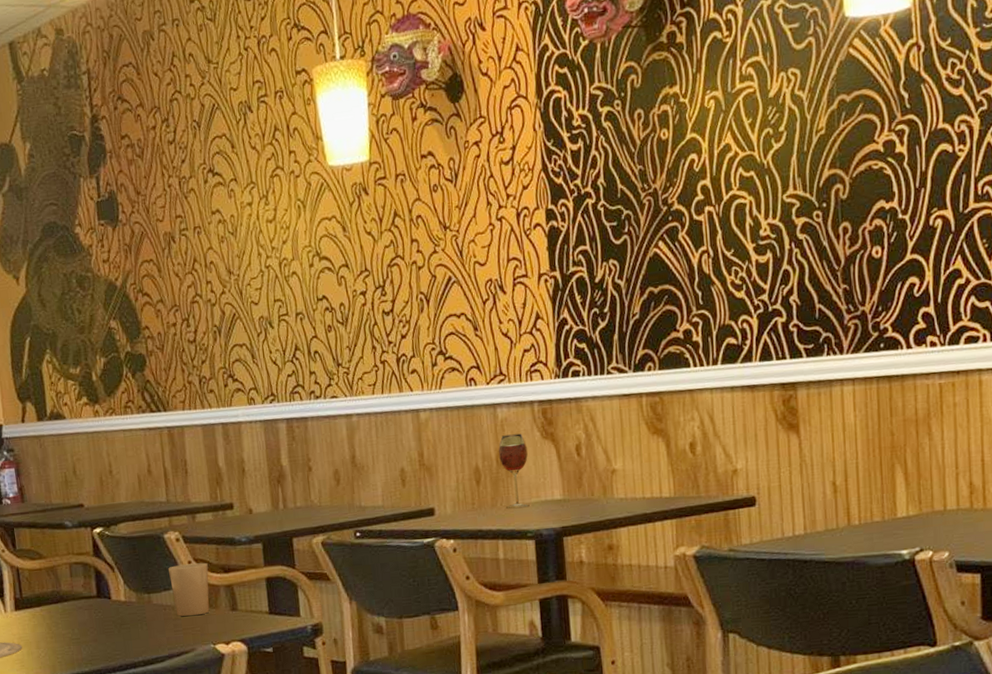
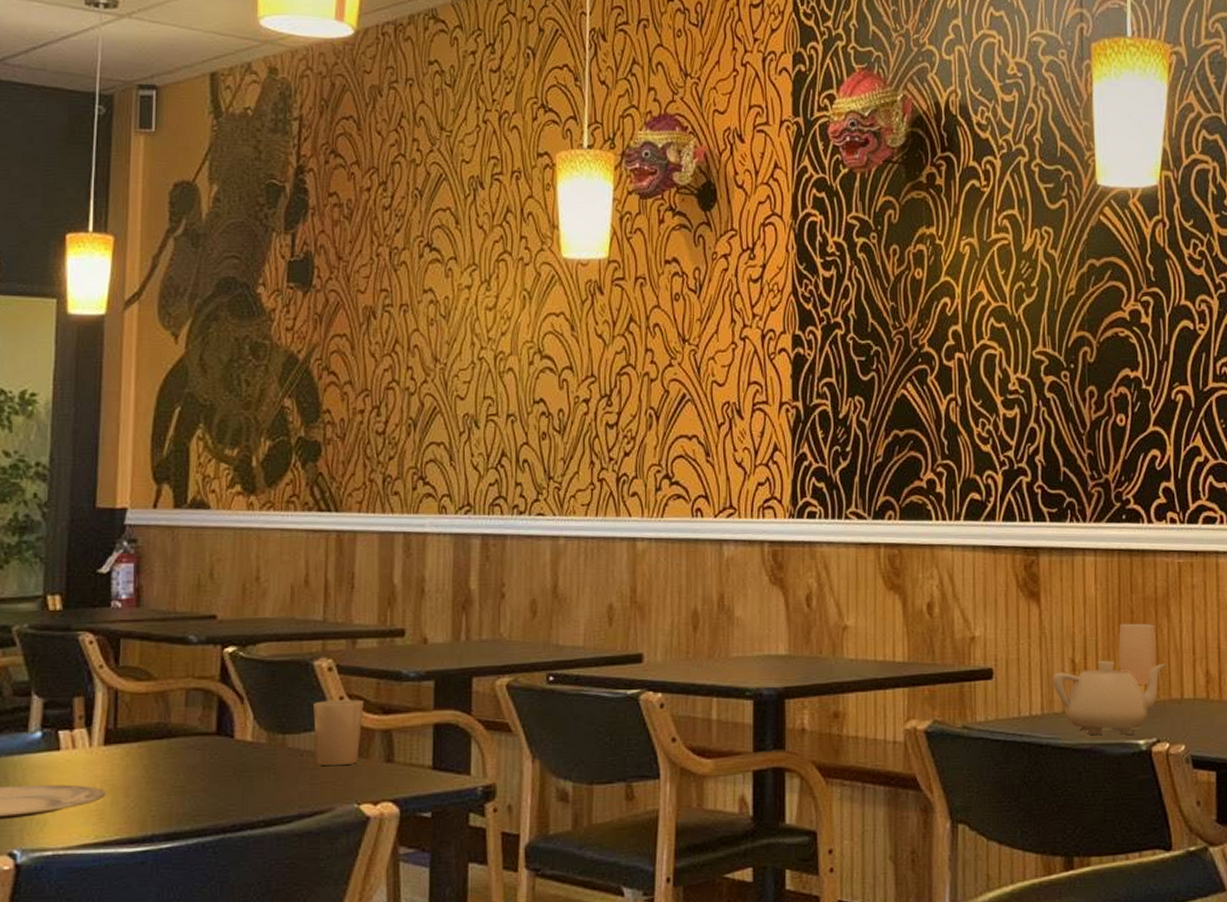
wineglass: present [498,433,530,510] -> none [720,576,753,662]
teapot: none [814,479,929,549] -> present [1052,660,1167,735]
cup: none [879,443,919,501] -> present [1118,623,1157,685]

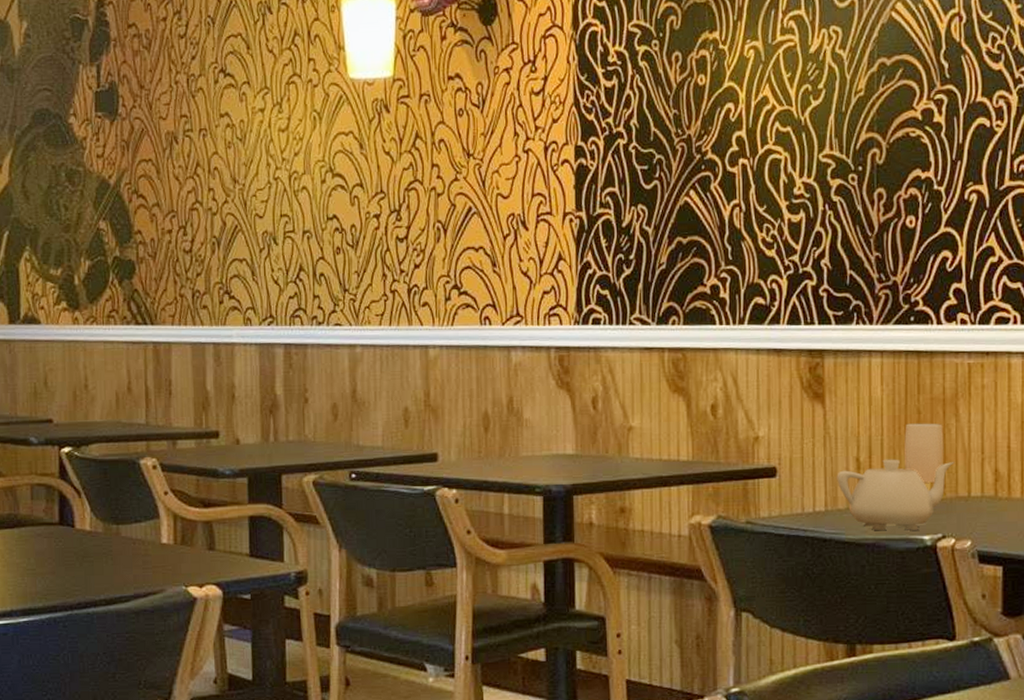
cup: present [313,699,364,766] -> none [142,494,186,553]

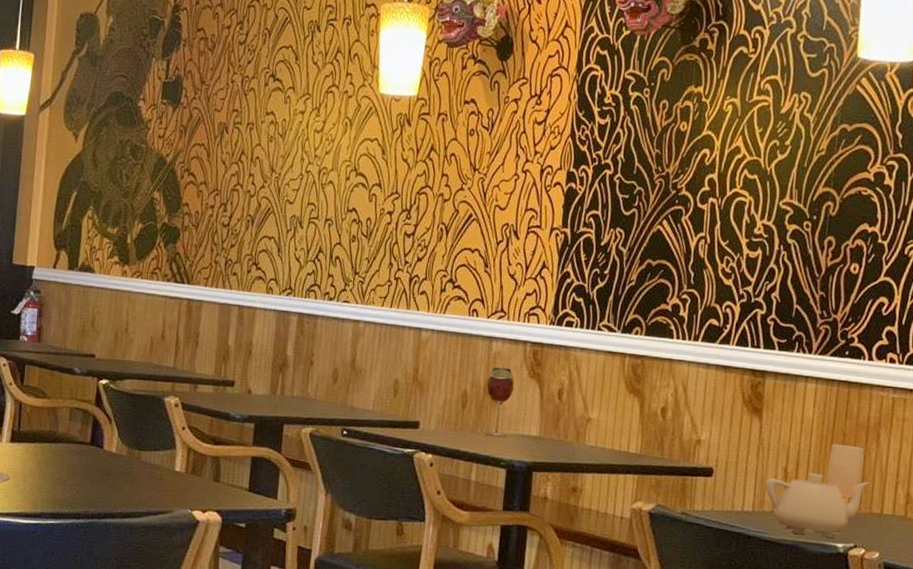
wineglass: none [509,380,541,461] -> present [484,367,514,438]

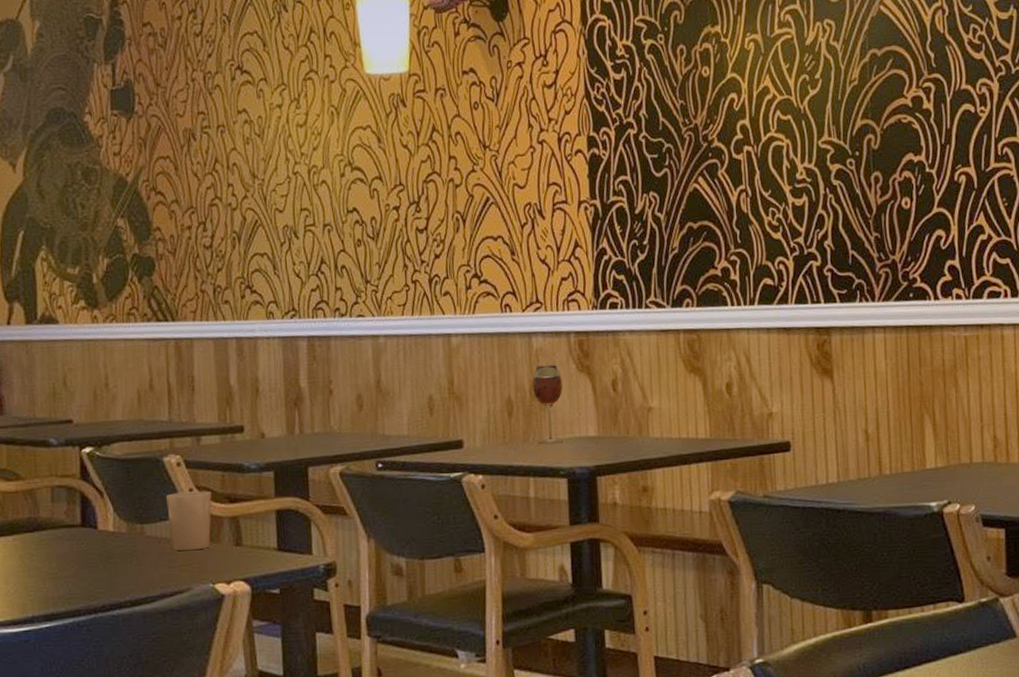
cup: none [162,428,200,480] -> present [166,491,212,551]
teapot: present [765,472,872,538] -> none [847,429,956,499]
cup: present [826,444,865,498] -> none [909,394,947,452]

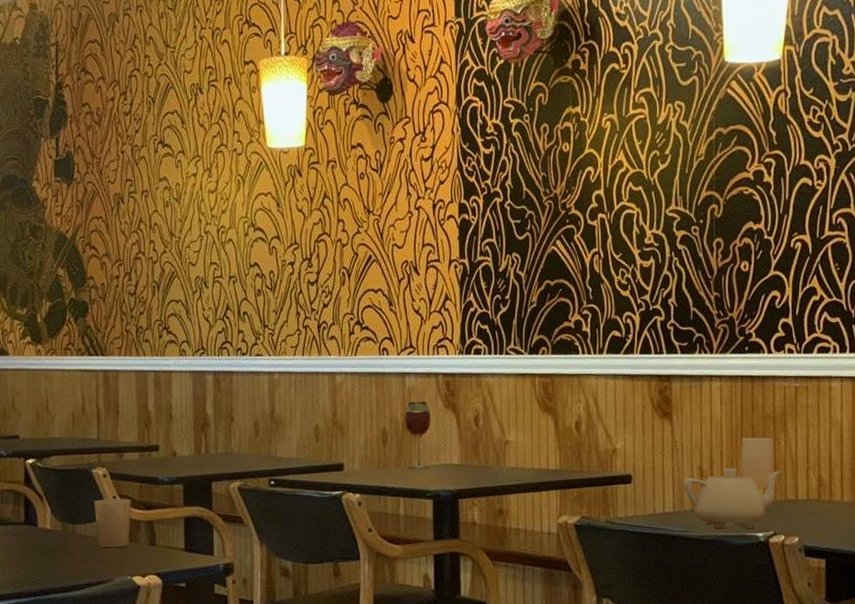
teapot: none [847,429,956,499] -> present [683,468,784,529]
cup: none [909,394,947,452] -> present [740,437,775,488]

